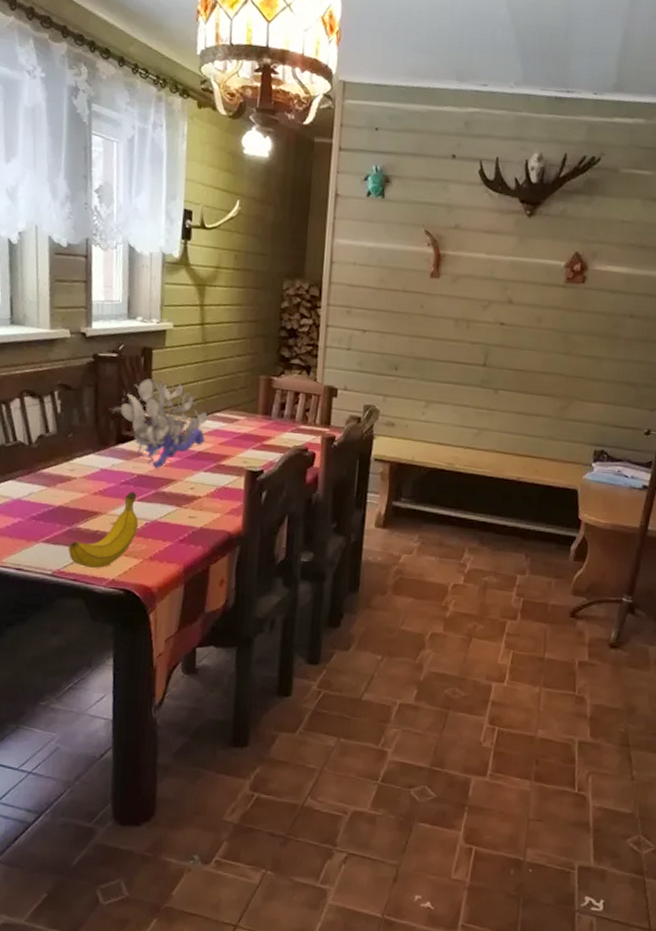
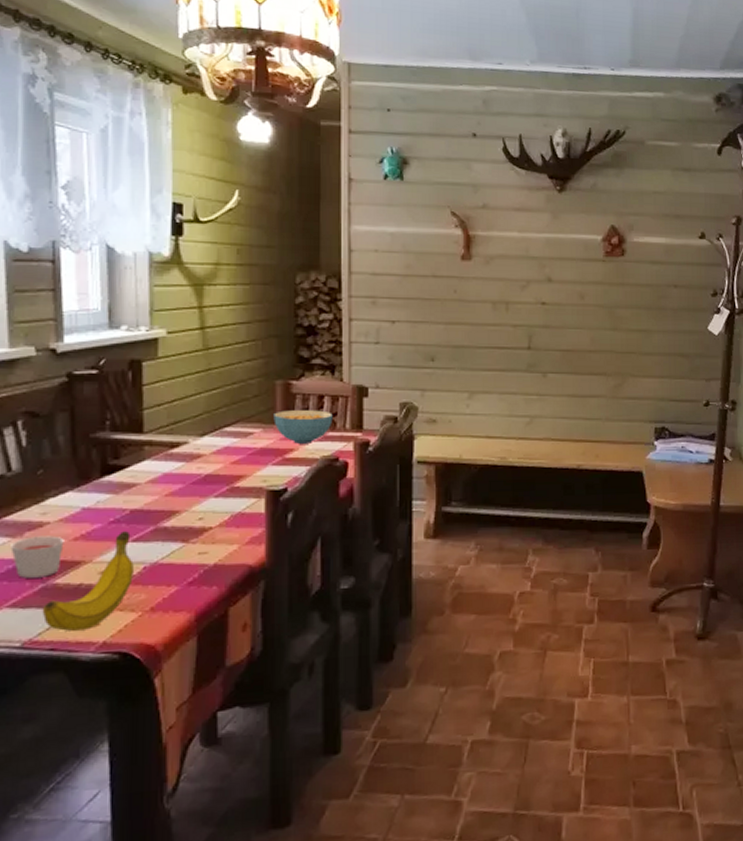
candle: none [46,487,87,522] -> present [10,535,64,578]
plant: present [111,378,209,469] -> none [93,394,217,500]
cereal bowl: none [256,402,306,434] -> present [273,410,333,444]

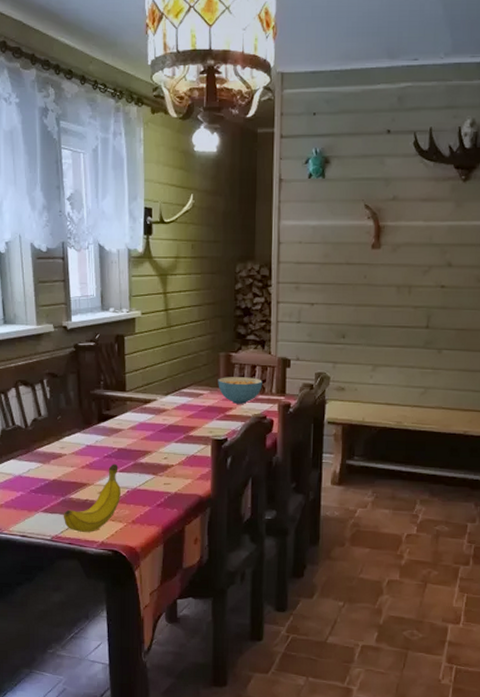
candle: present [10,535,64,578] -> none [42,463,76,493]

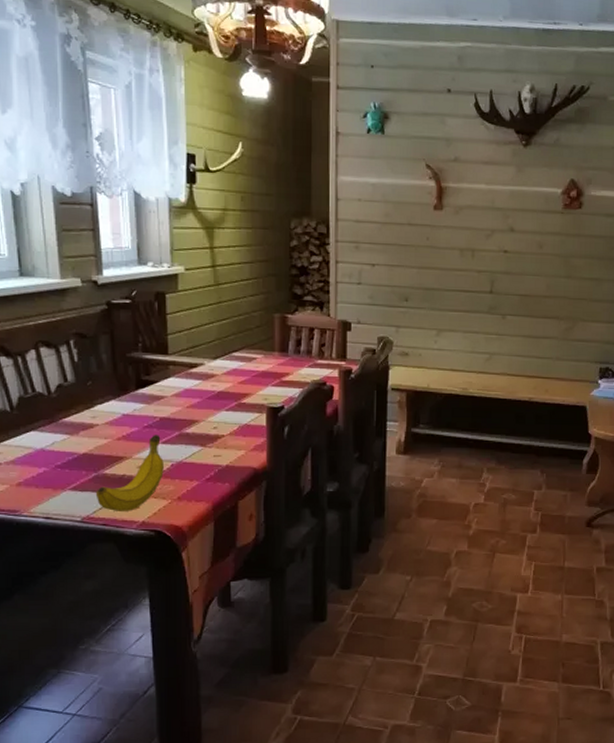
cereal bowl: present [218,377,262,404] -> none [273,340,321,369]

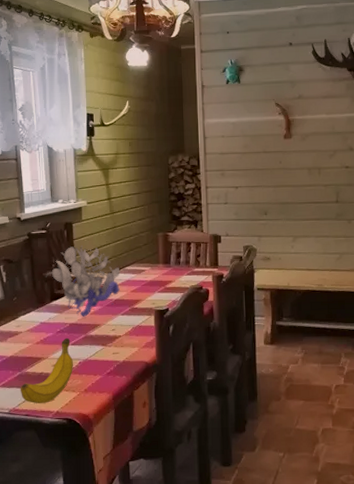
plant: none [129,322,227,410] -> present [45,245,122,317]

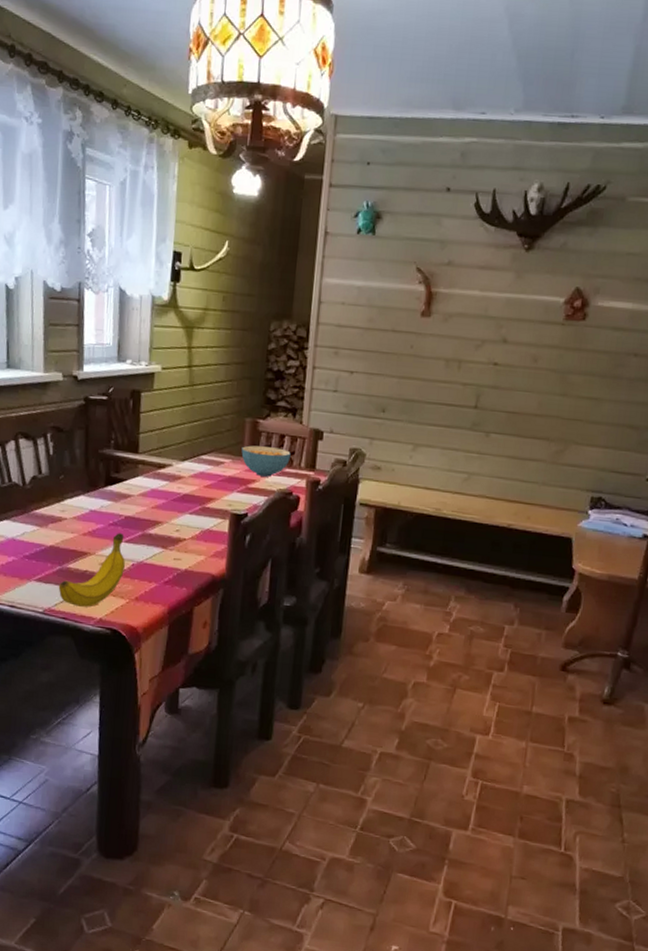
plant: present [45,245,122,317] -> none [101,421,195,510]
cereal bowl: none [157,253,197,277] -> present [241,445,291,477]

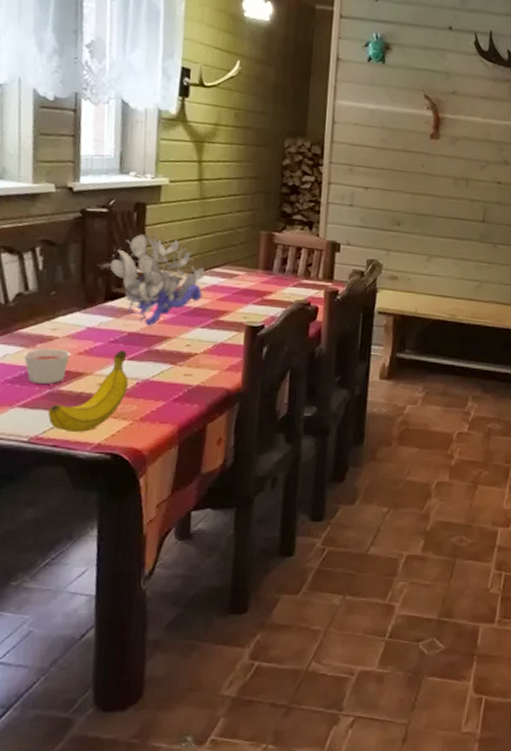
candle: none [39,528,76,561] -> present [24,348,70,384]
plant: none [101,421,195,510] -> present [100,234,207,326]
cereal bowl: present [241,445,291,477] -> none [256,257,308,288]

